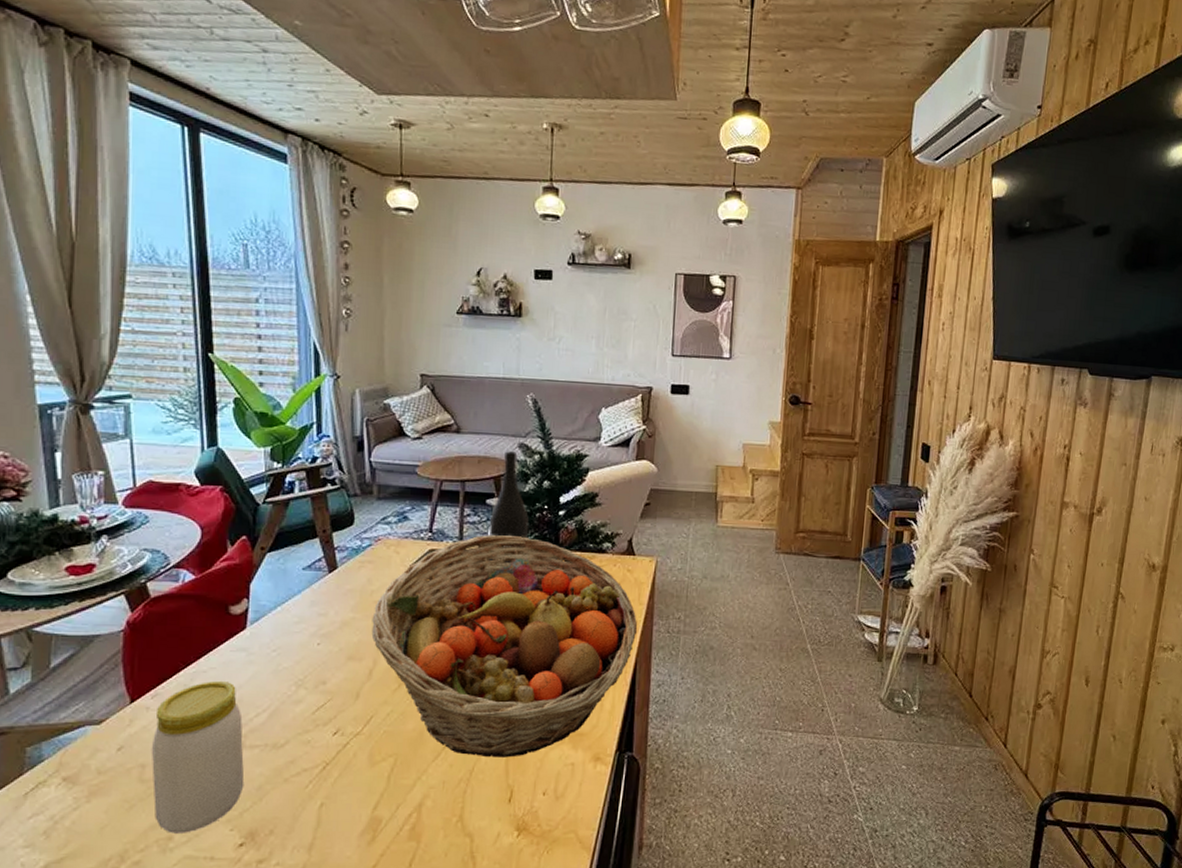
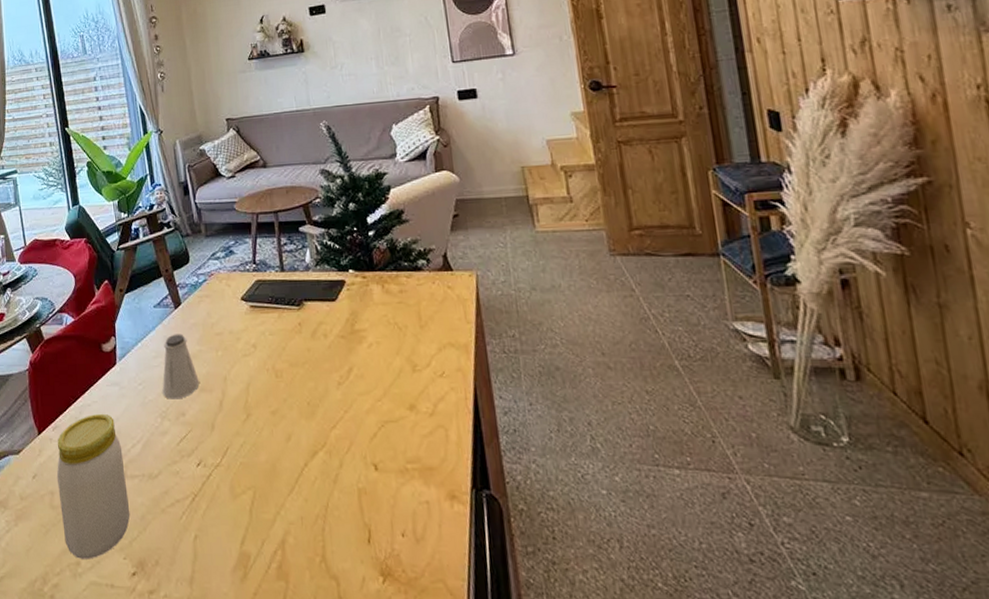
saltshaker: none [301,599,348,667] -> present [162,334,199,399]
fruit basket: present [371,534,638,758] -> none [215,259,471,493]
wine bottle: present [489,451,529,562] -> none [305,178,344,288]

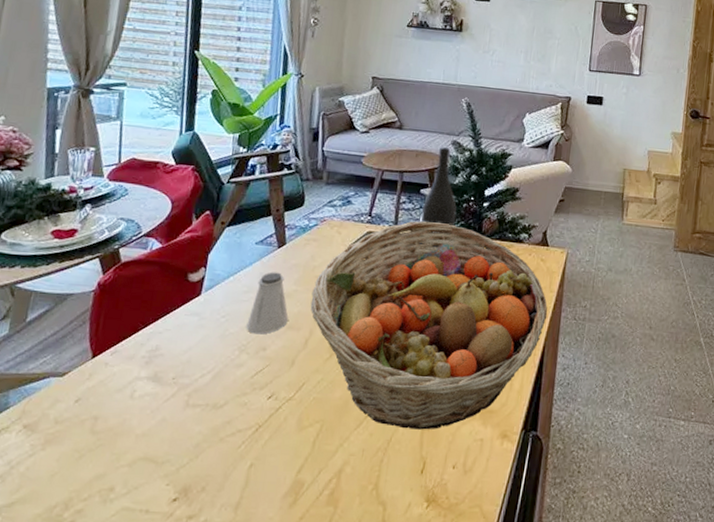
jar: present [56,413,130,559] -> none [100,341,189,485]
fruit basket: none [215,259,471,493] -> present [310,221,548,430]
wine bottle: none [305,178,344,288] -> present [420,147,457,247]

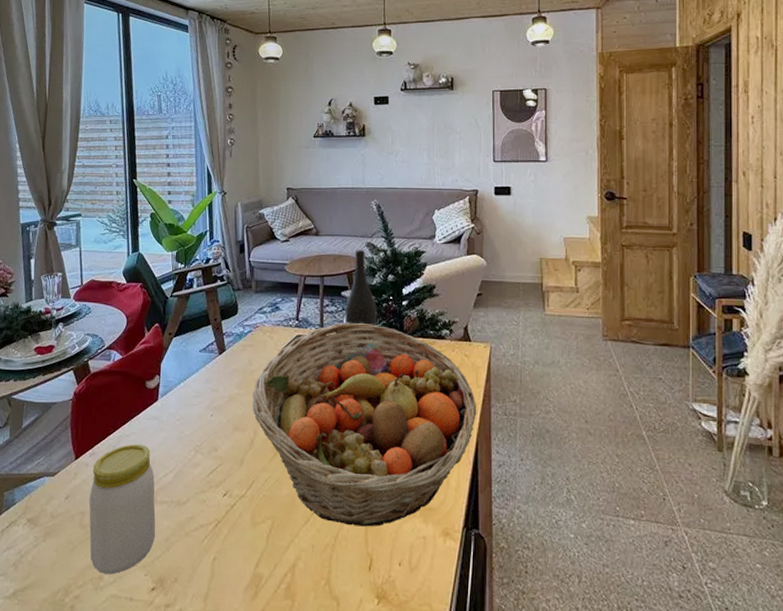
jar: none [100,341,189,485] -> present [89,443,156,575]
saltshaker: present [246,272,289,334] -> none [199,377,234,436]

